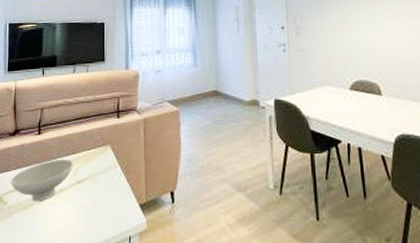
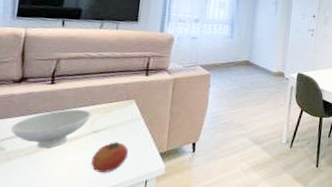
fruit: none [78,193,109,227] -> present [91,142,128,172]

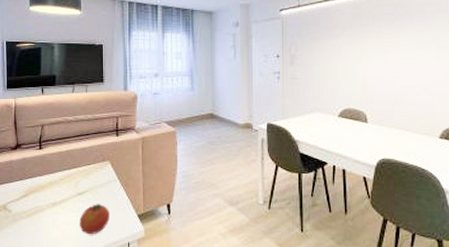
bowl: present [10,109,92,149] -> none [13,172,75,211]

